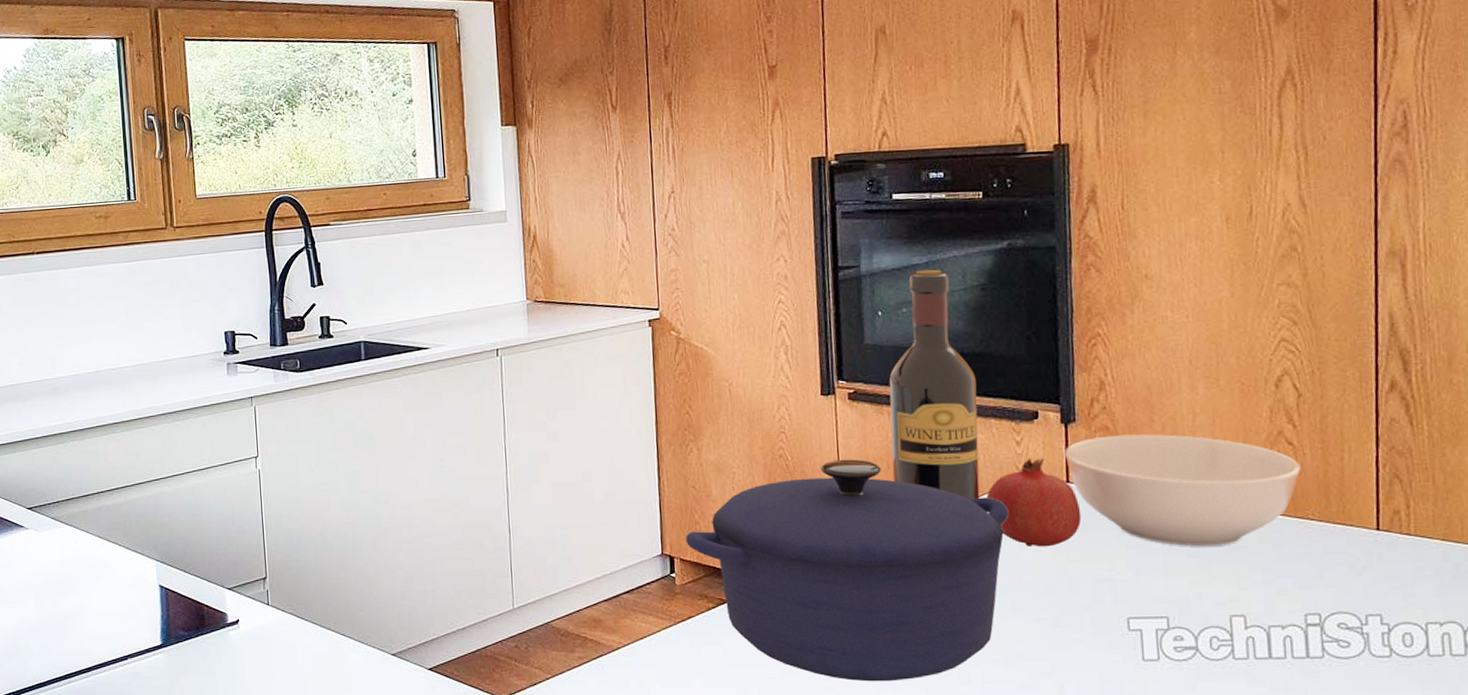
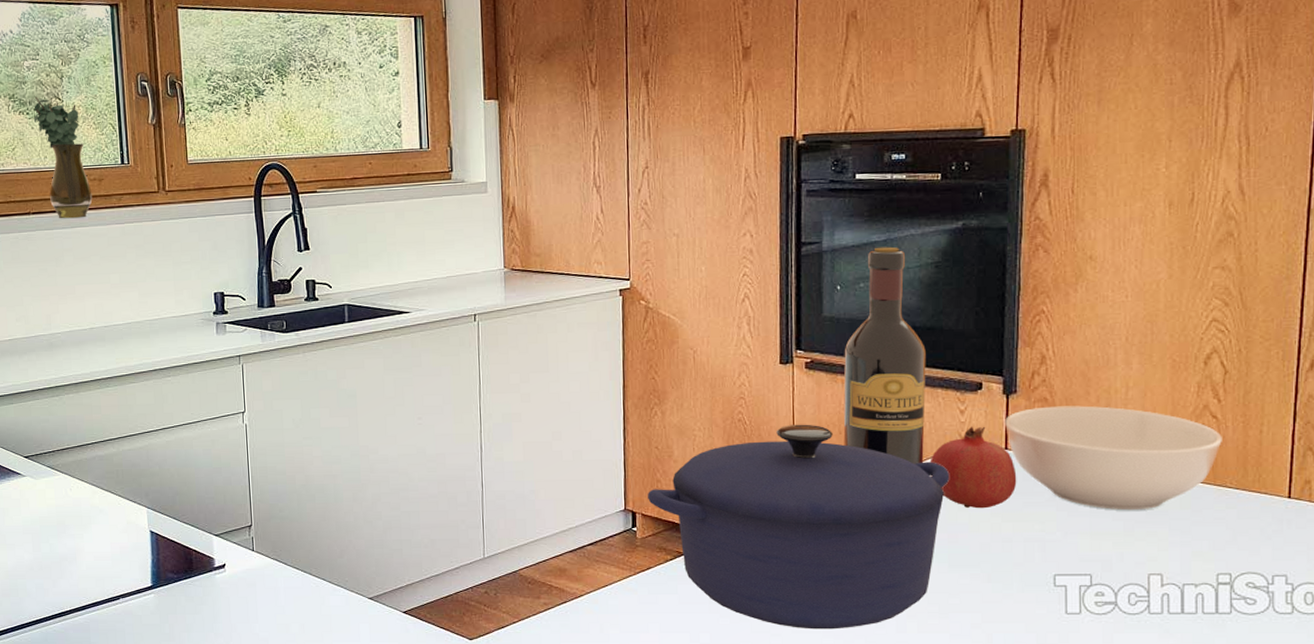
vase: none [37,133,98,259] -> present [33,96,92,219]

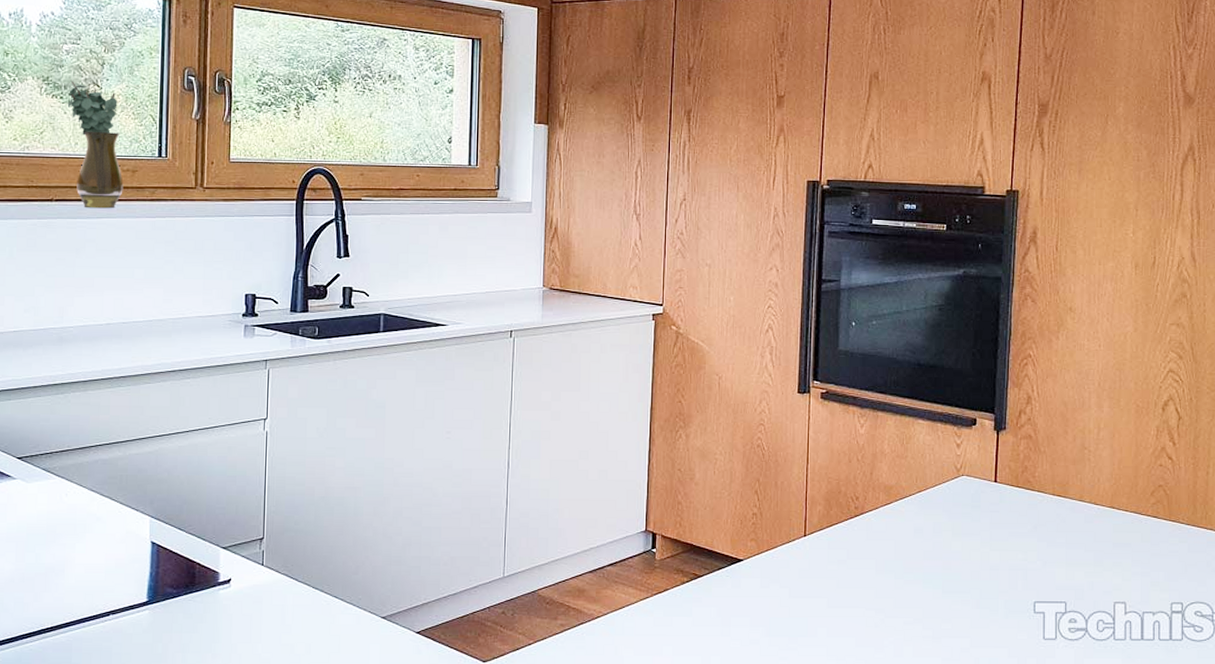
cooking pot: present [648,424,950,630] -> none [668,451,946,653]
wine bottle: present [843,246,926,464] -> none [853,288,928,494]
fruit: present [930,426,1017,509] -> none [928,459,1004,538]
bowl: present [1004,406,1222,511] -> none [994,443,1176,543]

